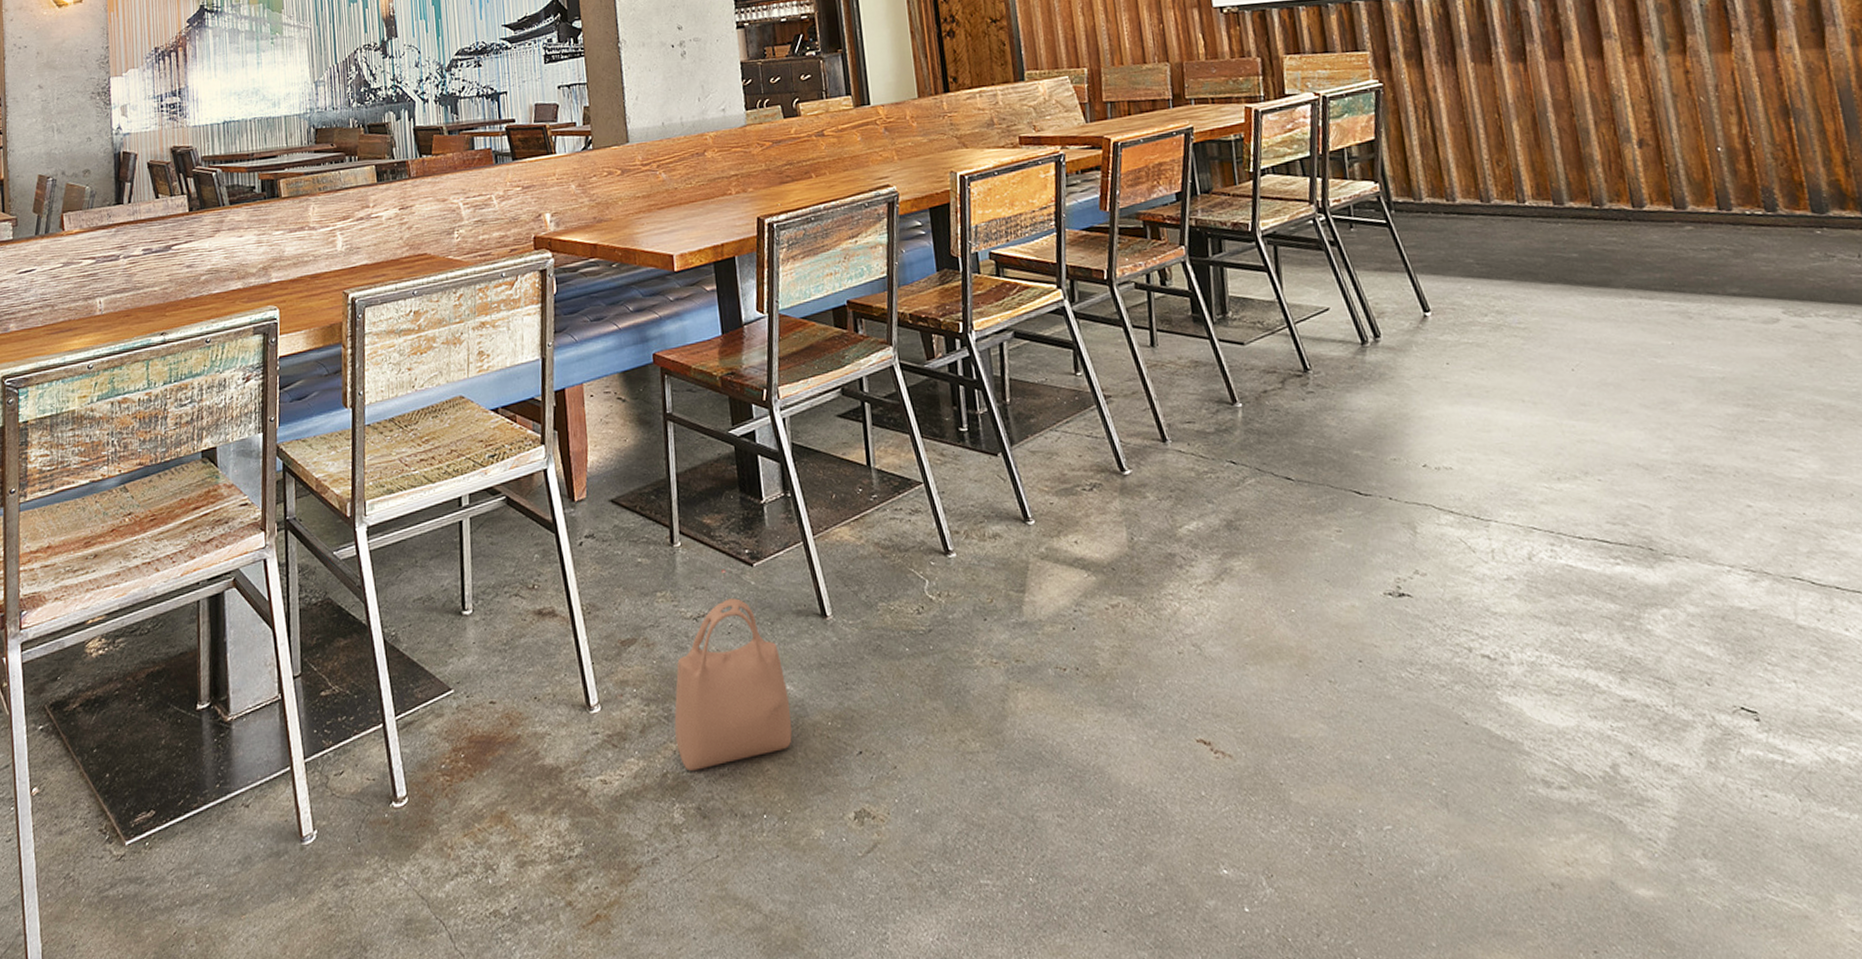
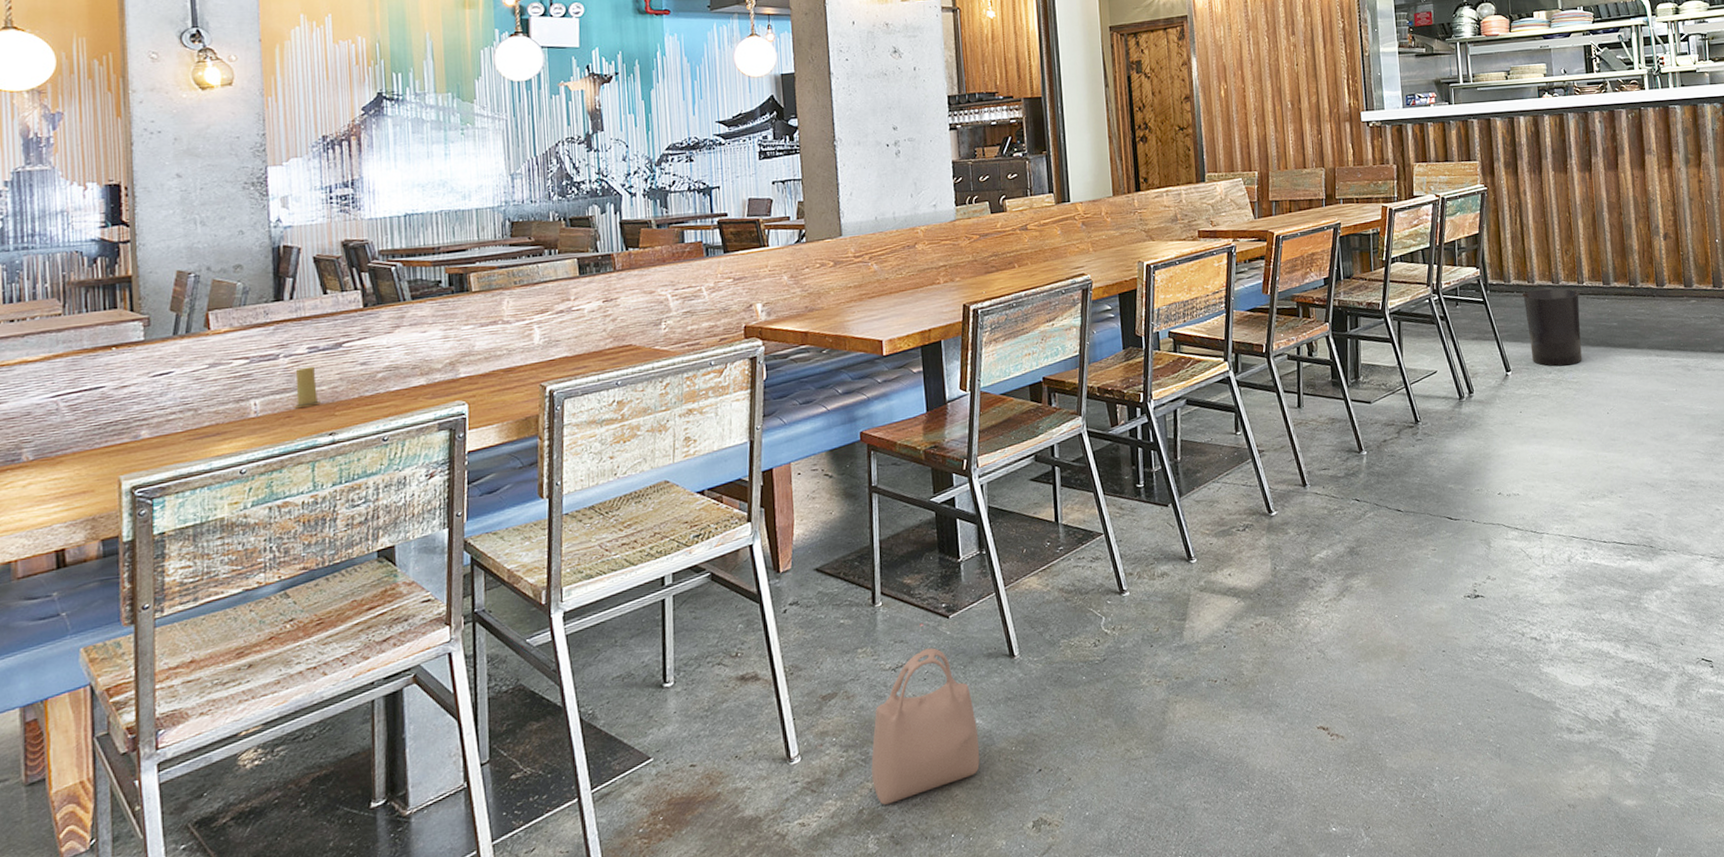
candle: none [132,268,154,308] -> present [294,366,321,409]
waste bin: none [1439,209,1531,307] -> present [1522,288,1582,367]

